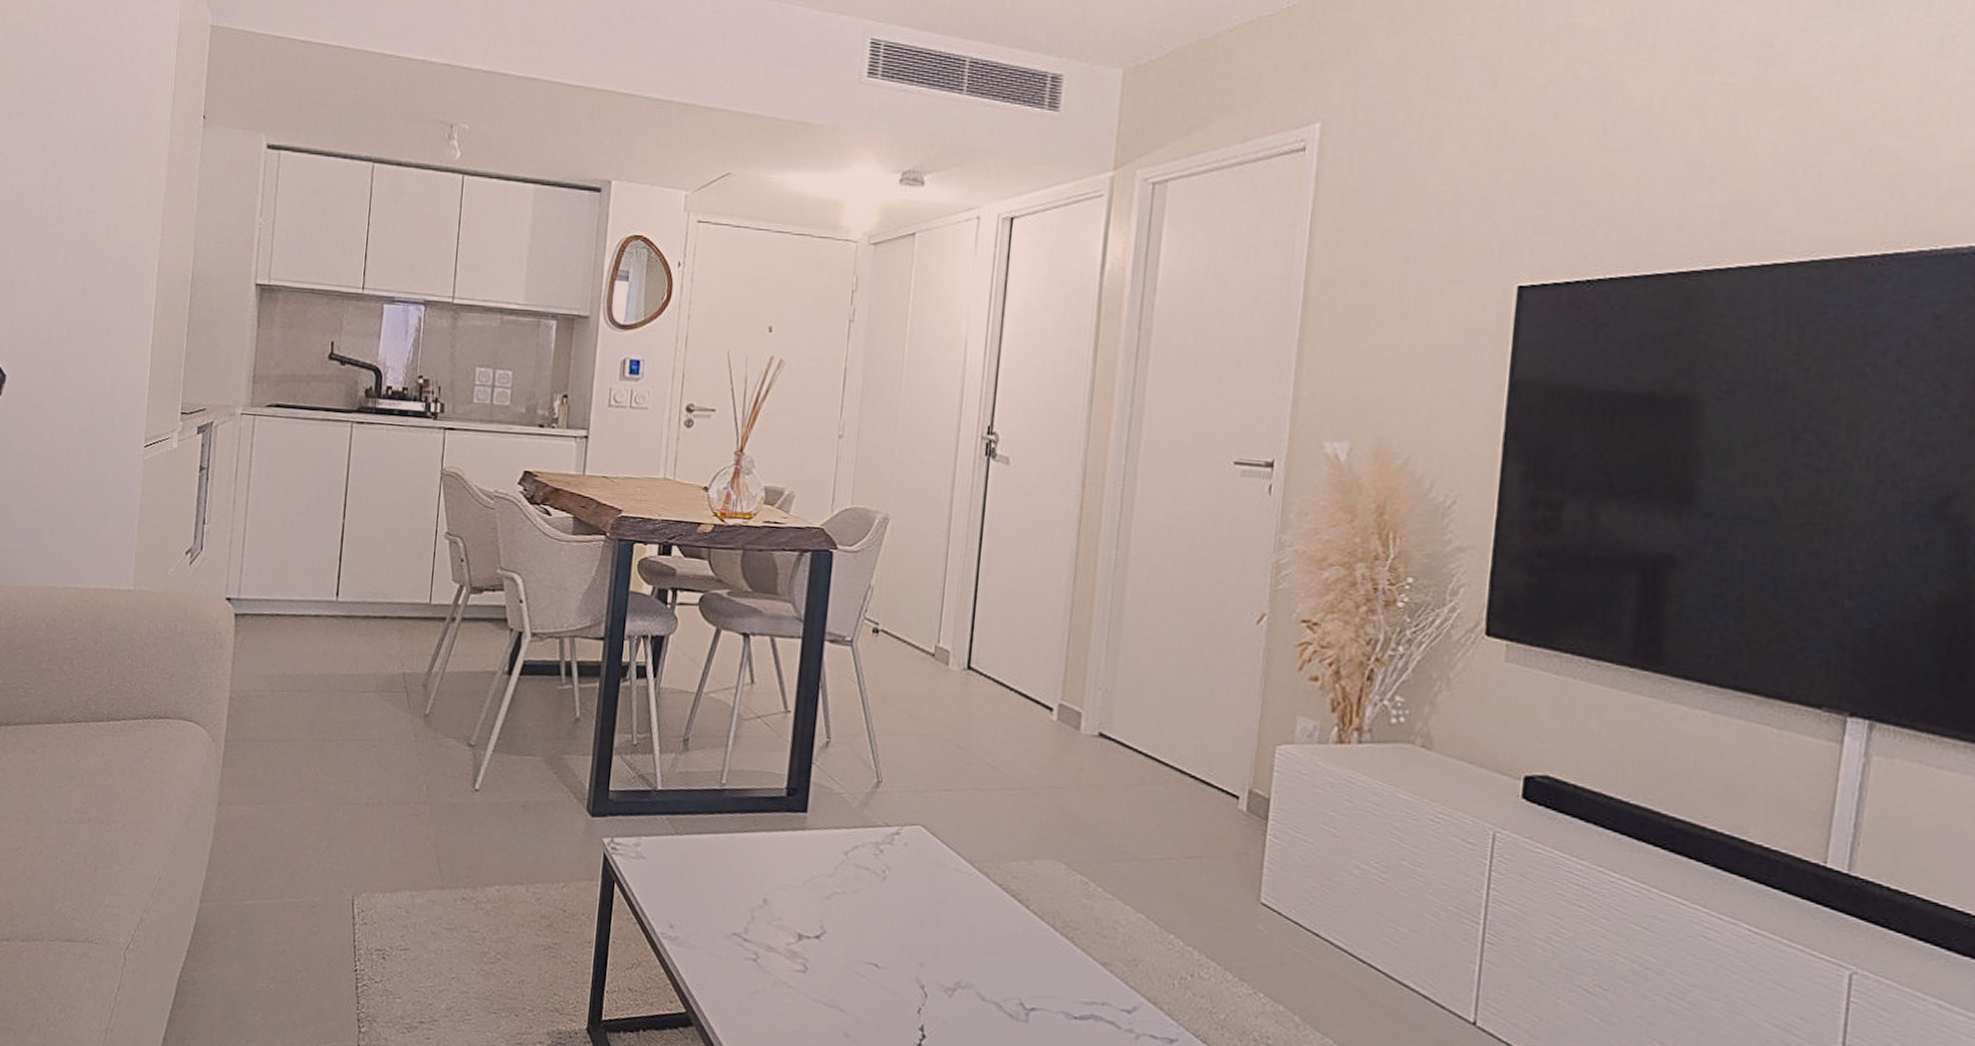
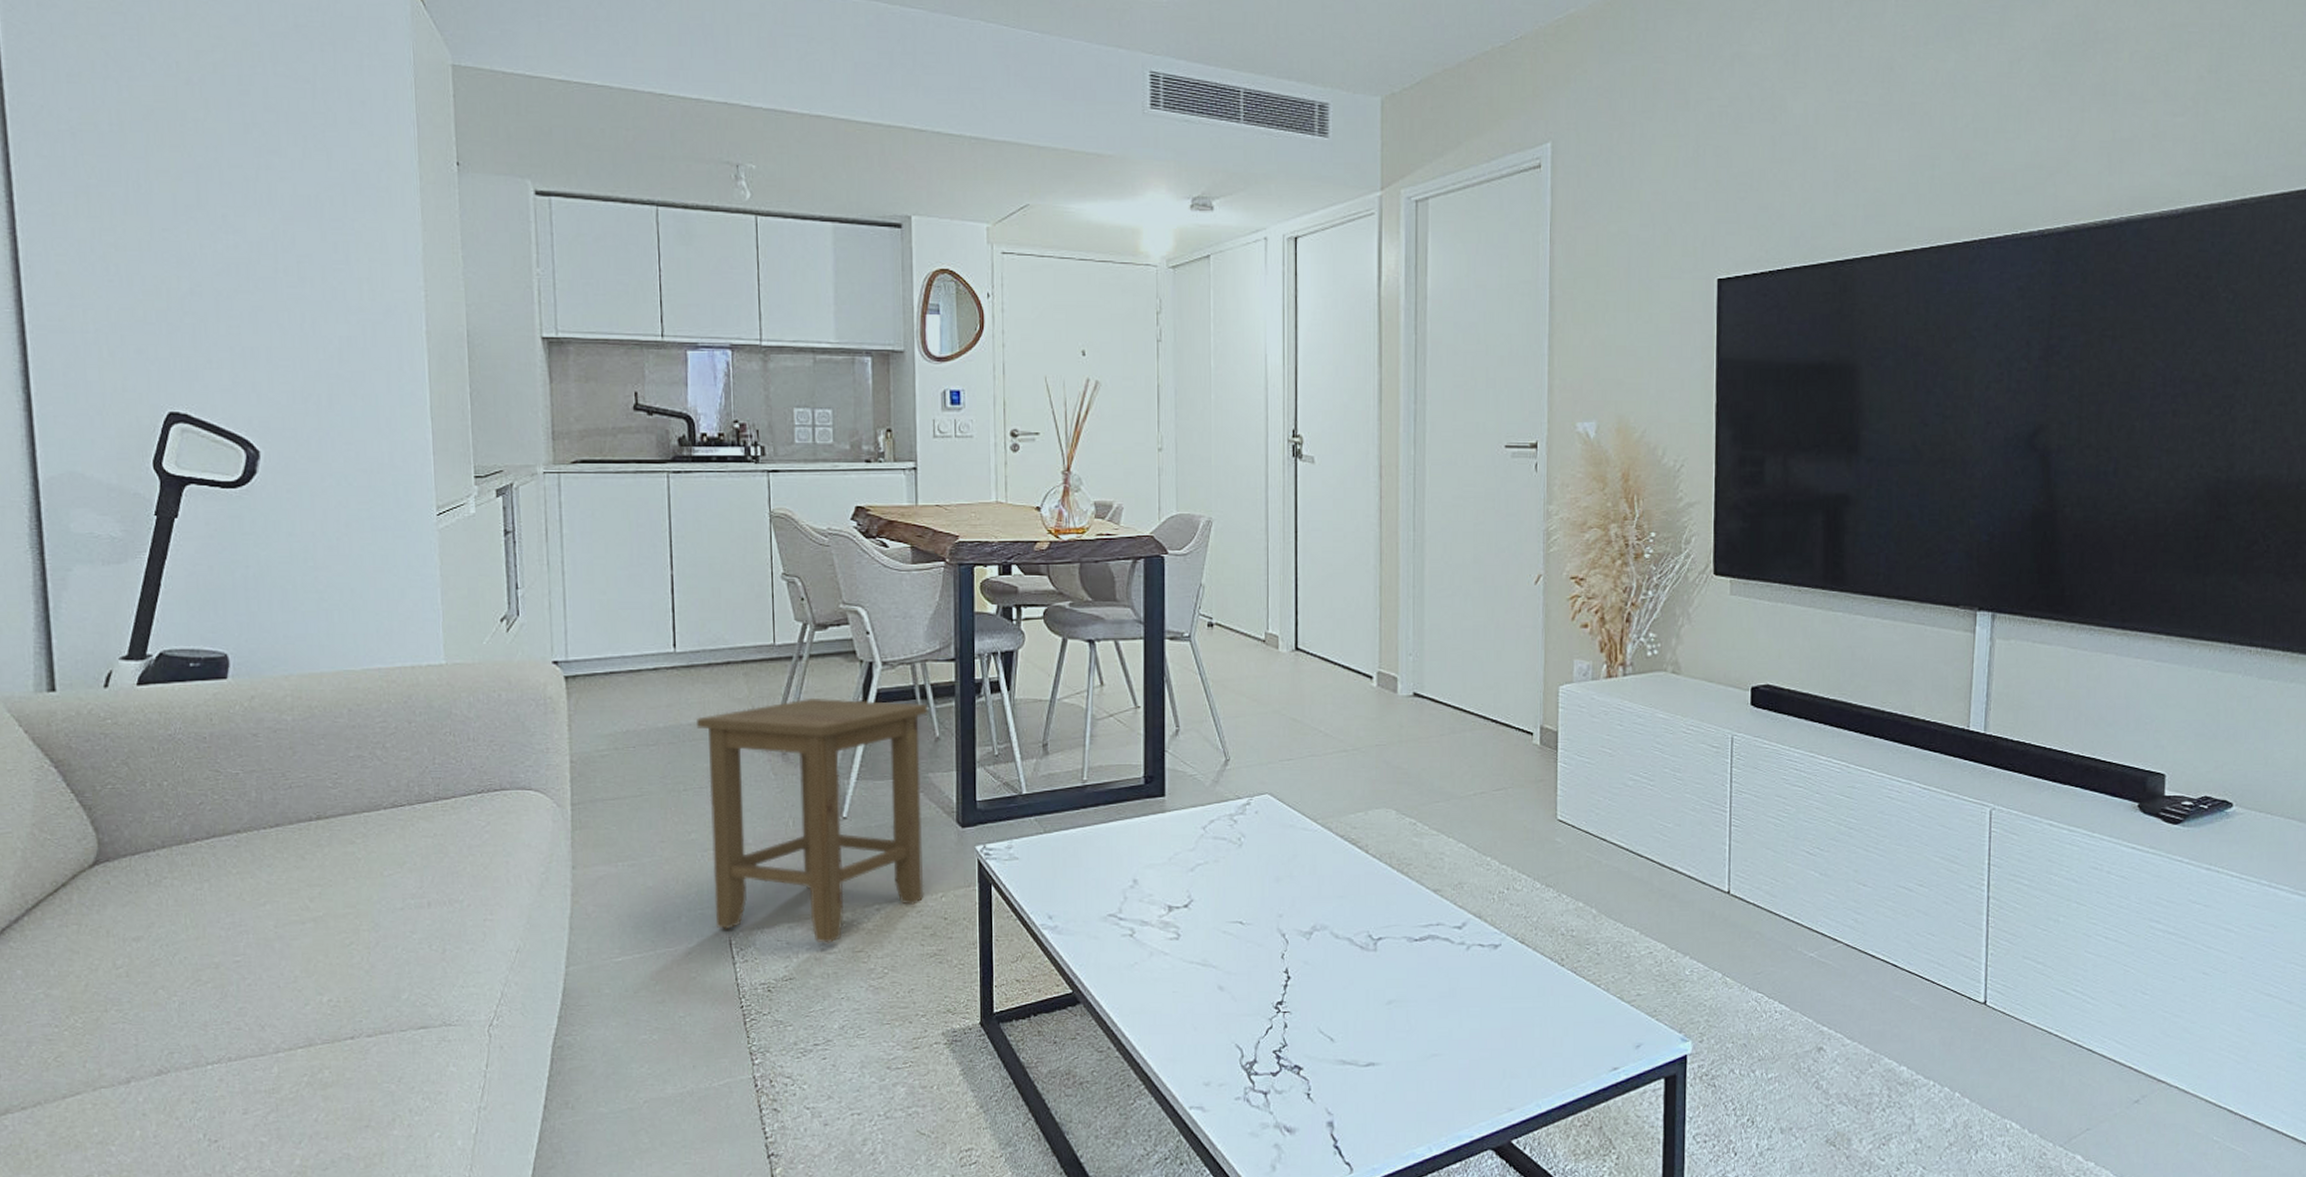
stool: none [341,662,572,918] -> present [697,697,928,943]

